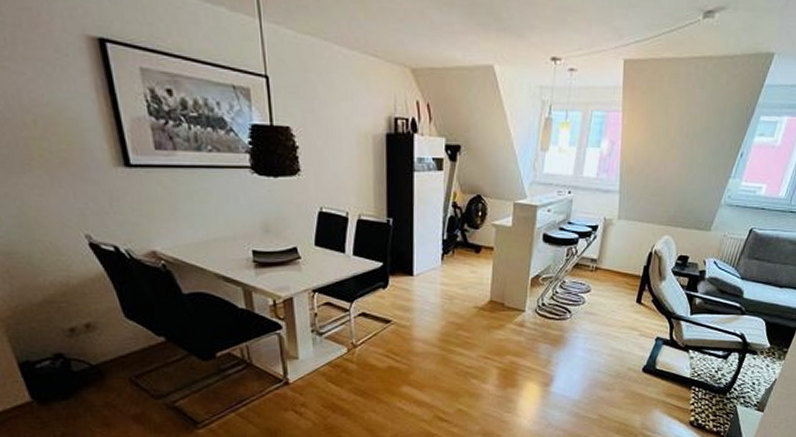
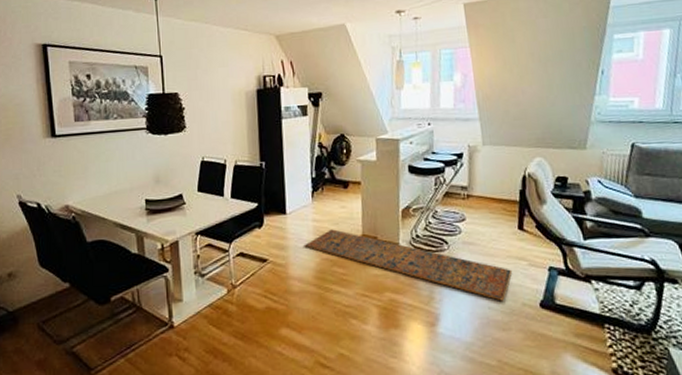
rug: none [430,294,625,366] -> present [304,229,513,301]

